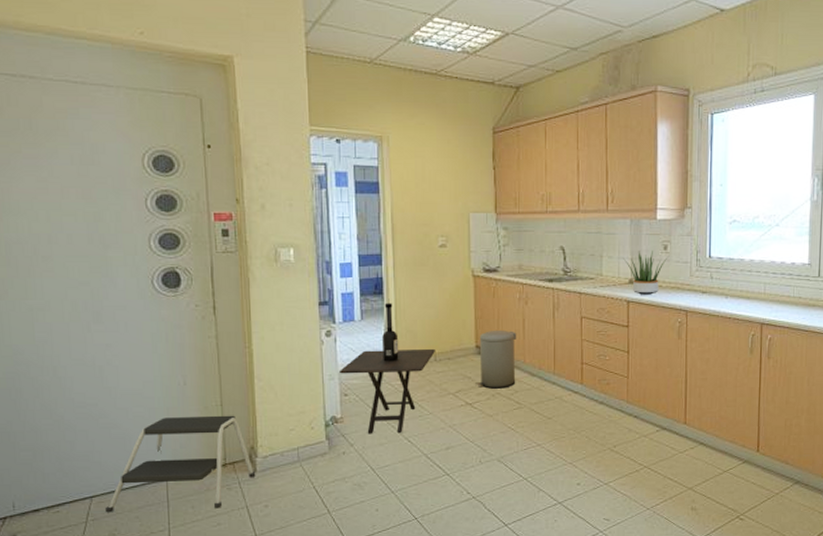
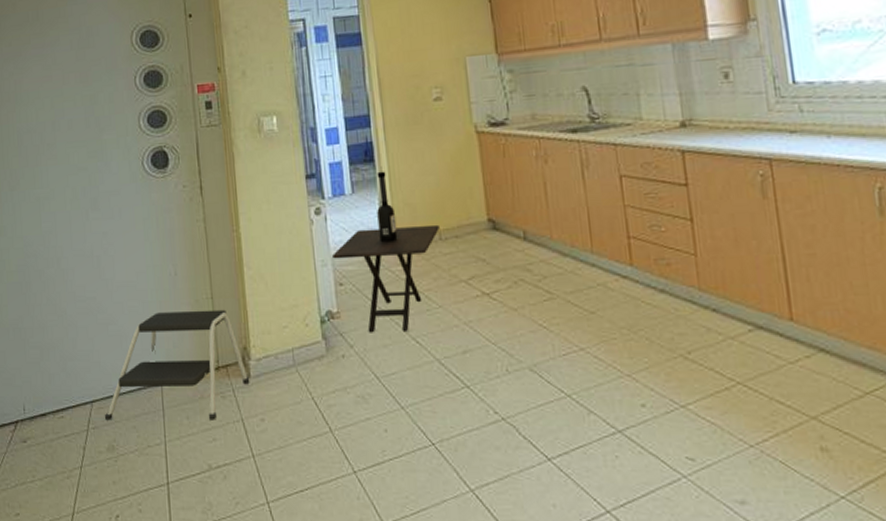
pedal bin: present [475,331,517,389] -> none [490,198,543,274]
potted plant: present [623,251,668,296] -> none [668,81,732,143]

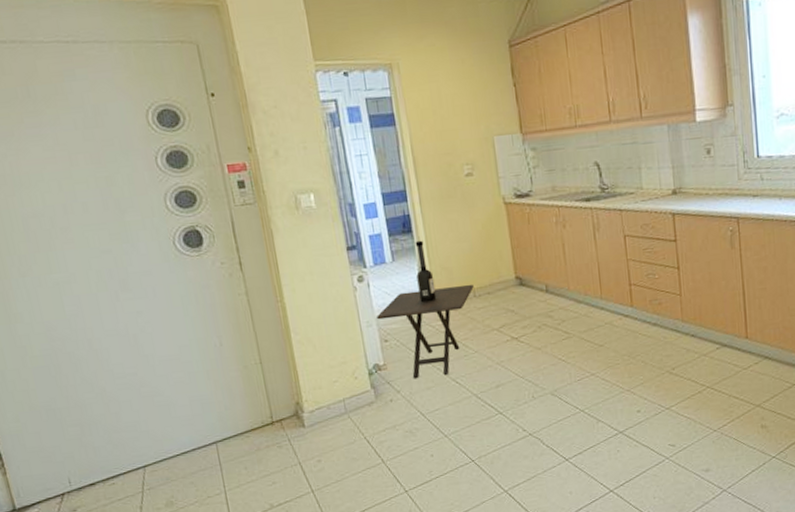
step stool: present [105,309,250,421] -> none [159,372,305,481]

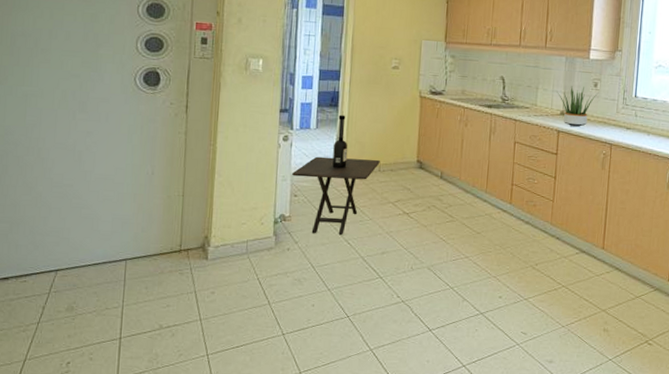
potted plant: none [664,156,713,206] -> present [557,86,598,128]

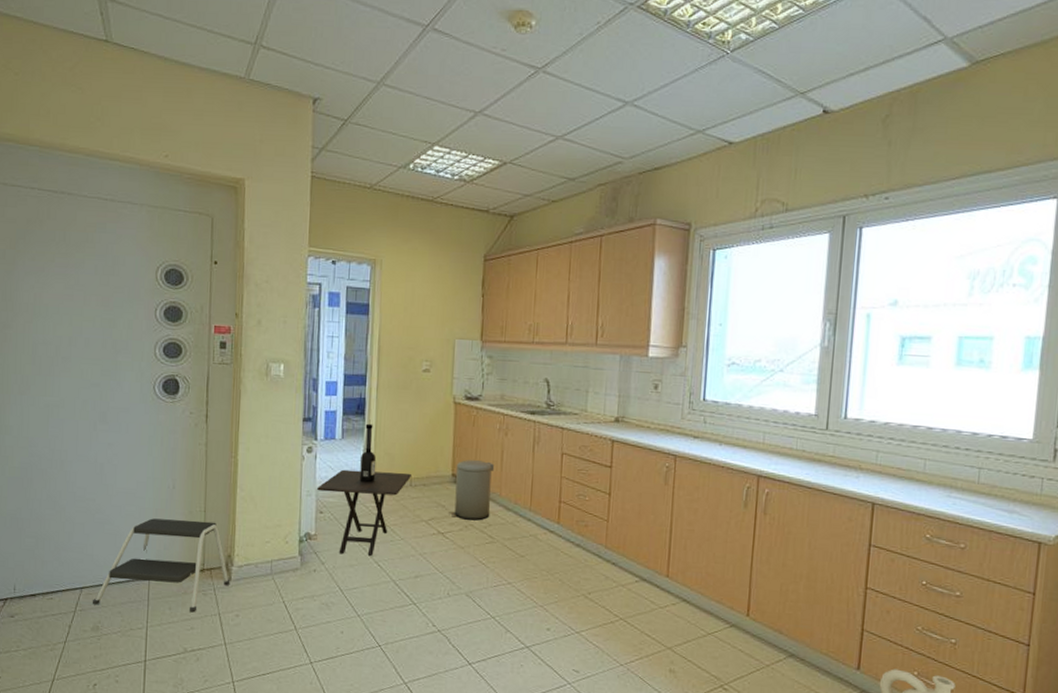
step stool: none [68,203,207,291] -> present [93,518,230,613]
pedal bin: none [414,148,456,202] -> present [449,460,495,521]
potted plant: present [557,86,598,128] -> none [610,388,659,436]

